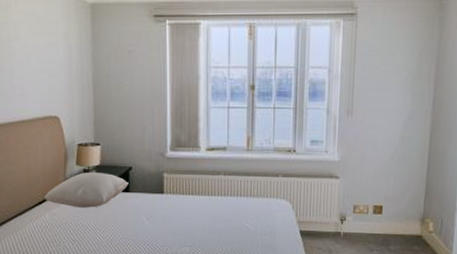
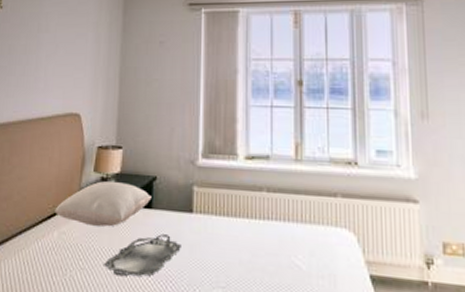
serving tray: none [92,211,155,244] -> present [104,234,181,277]

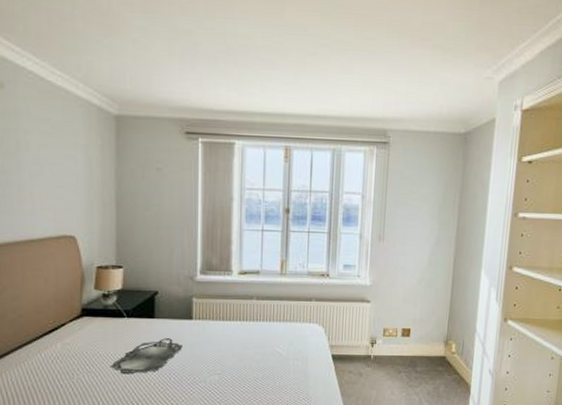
pillow: present [55,181,152,227] -> none [56,297,154,336]

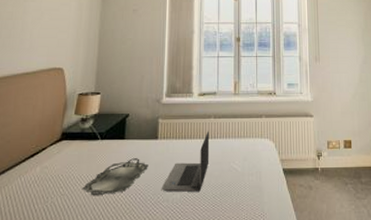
laptop computer: none [197,313,251,374] -> present [161,131,210,192]

